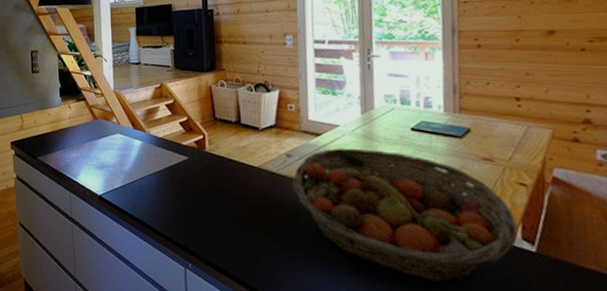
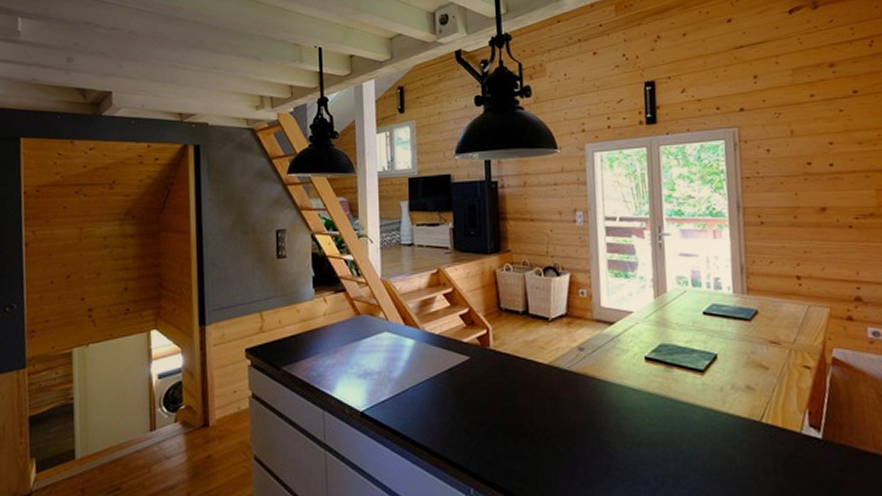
fruit basket: present [292,148,518,283] -> none [585,336,805,481]

